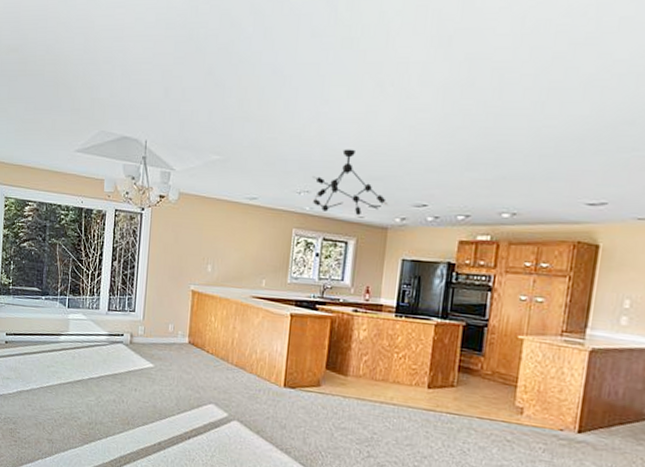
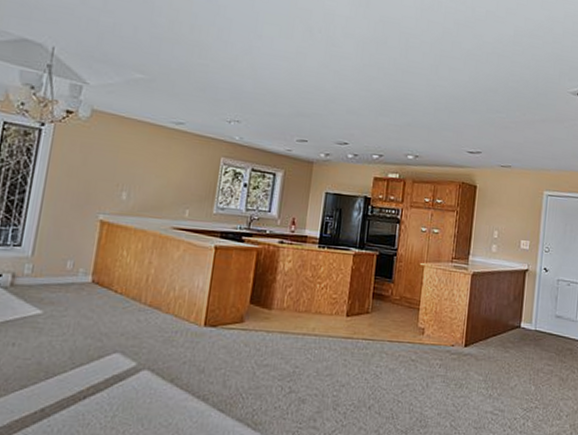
ceiling light fixture: present [312,149,388,218] -> none [242,84,314,151]

